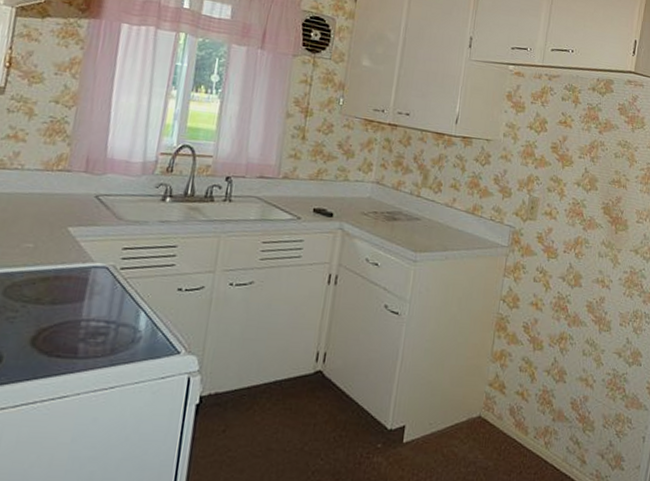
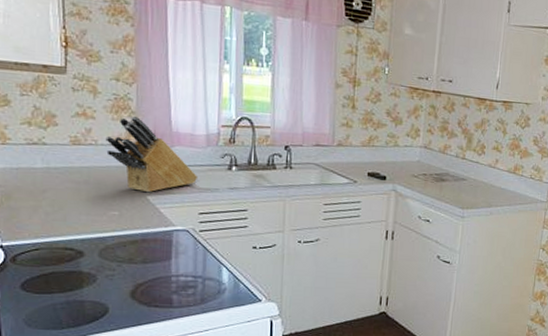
knife block: none [32,140,128,224] -> present [105,116,199,193]

